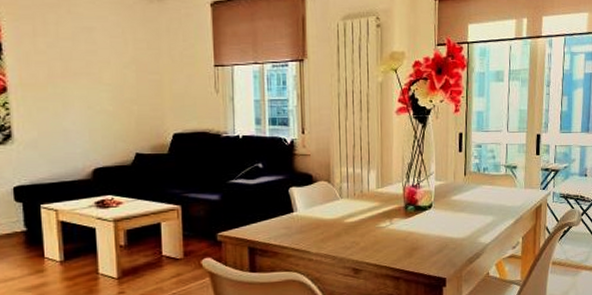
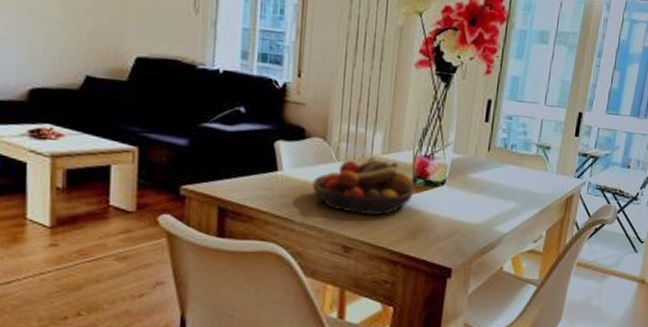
fruit bowl: none [323,191,407,241] -> present [313,156,414,216]

